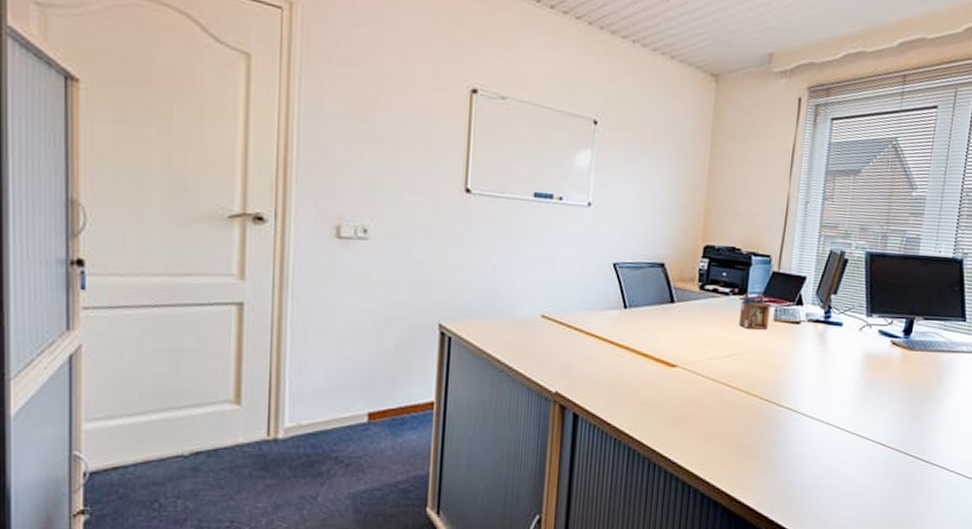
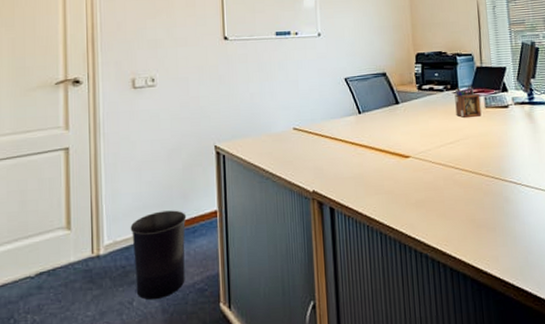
waste bin: none [320,395,395,496] -> present [130,210,187,300]

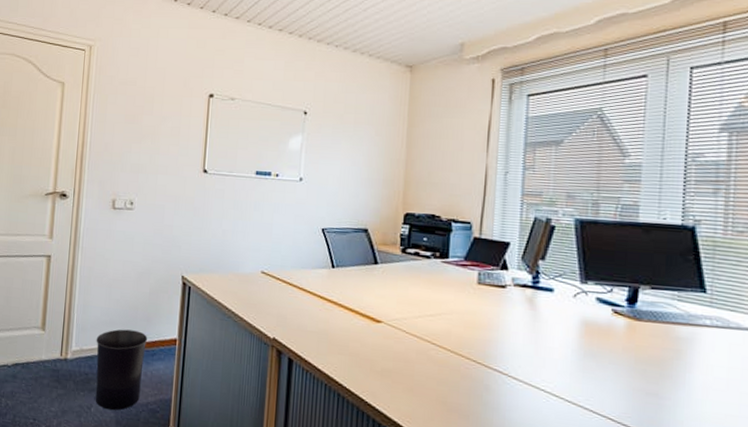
desk organizer: present [454,85,482,119] -> none [441,256,473,292]

